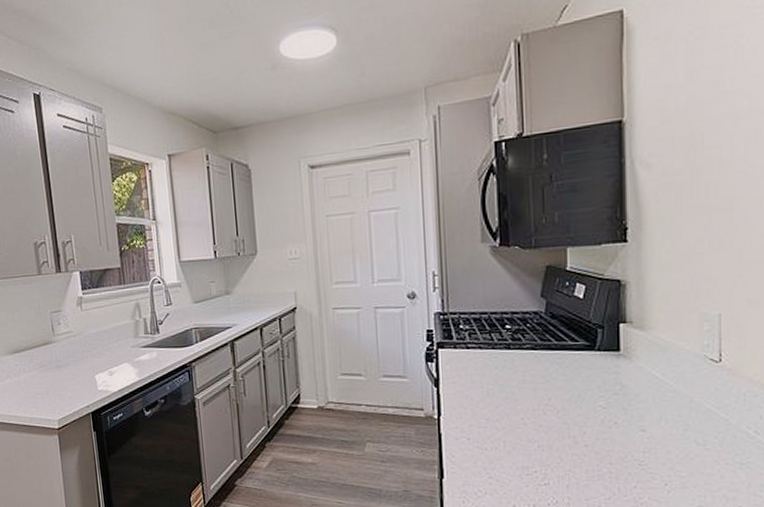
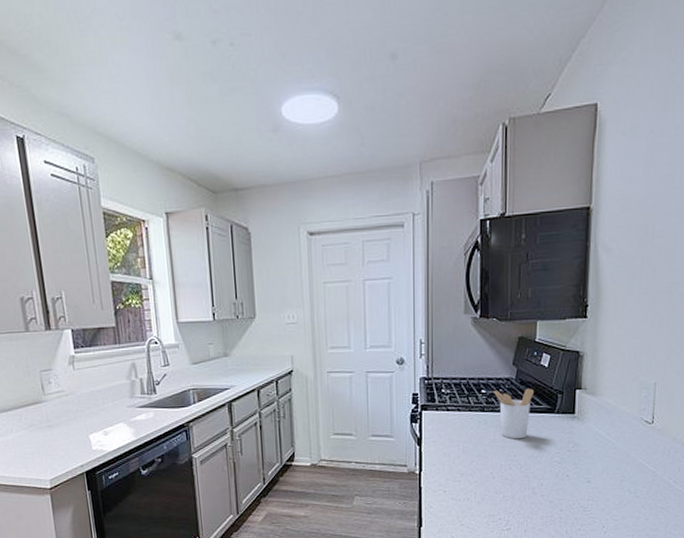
utensil holder: none [519,322,568,380] -> present [493,388,534,439]

